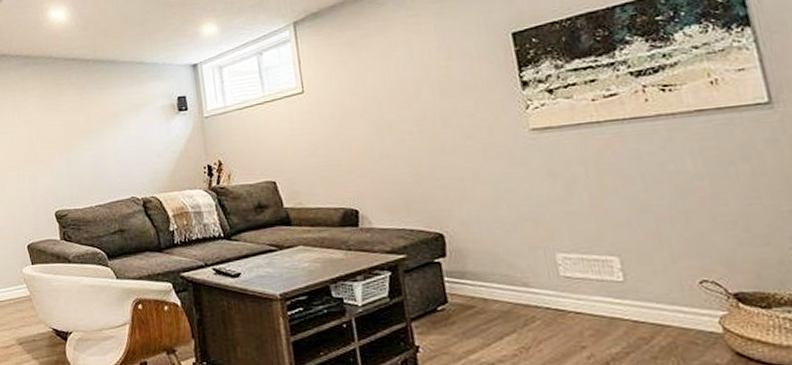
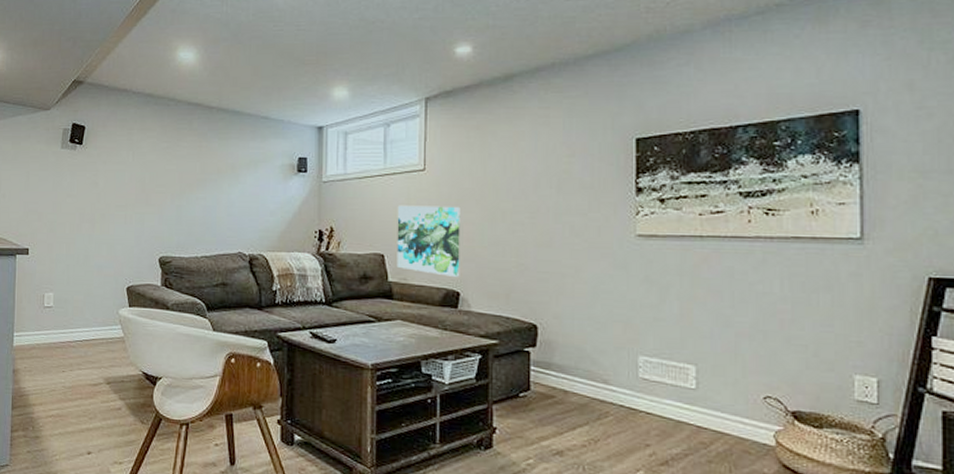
wall art: none [282,124,356,196] -> present [396,205,461,277]

